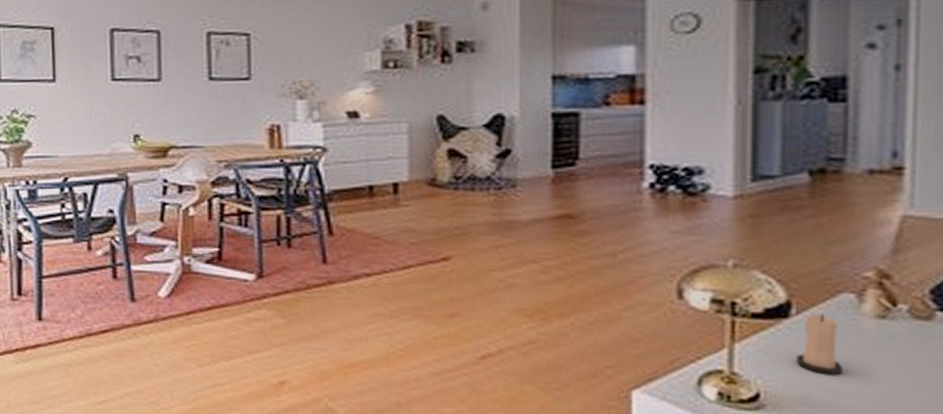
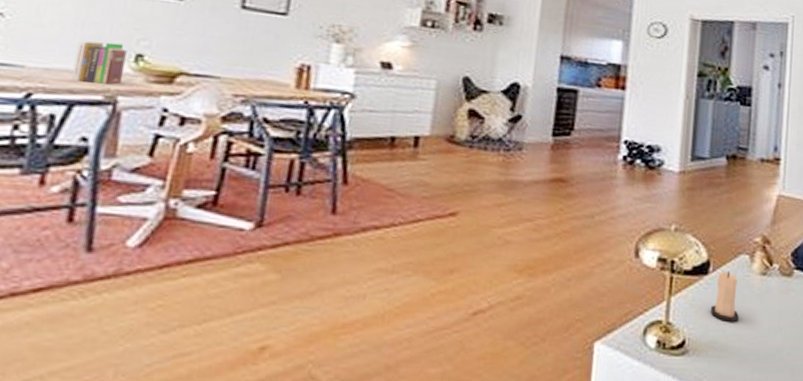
books: none [90,127,129,164] -> present [71,41,127,85]

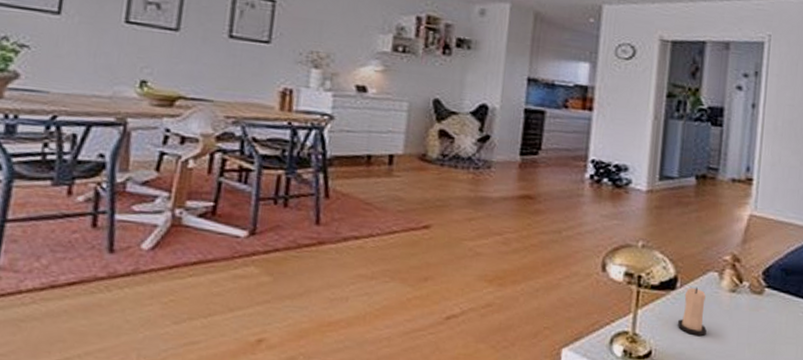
books: present [71,41,127,85] -> none [88,69,133,108]

